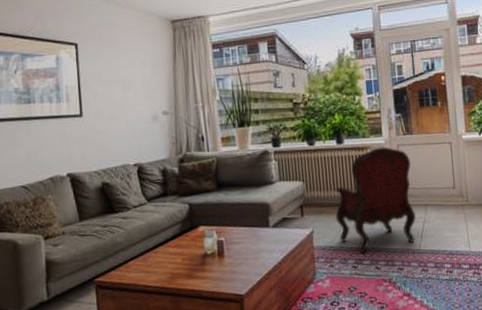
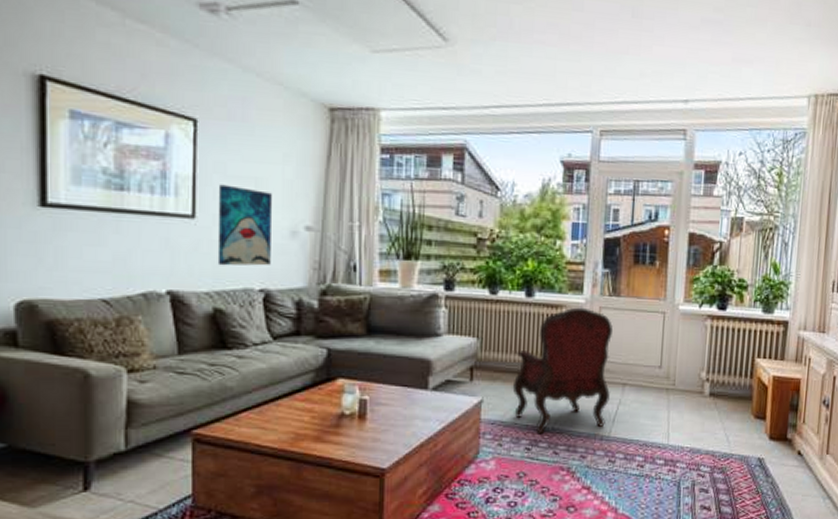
wall art: none [97,88,140,150] -> present [217,184,272,266]

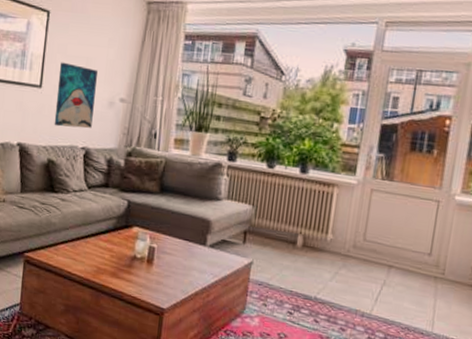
armchair: present [512,307,614,435] -> none [280,186,384,304]

